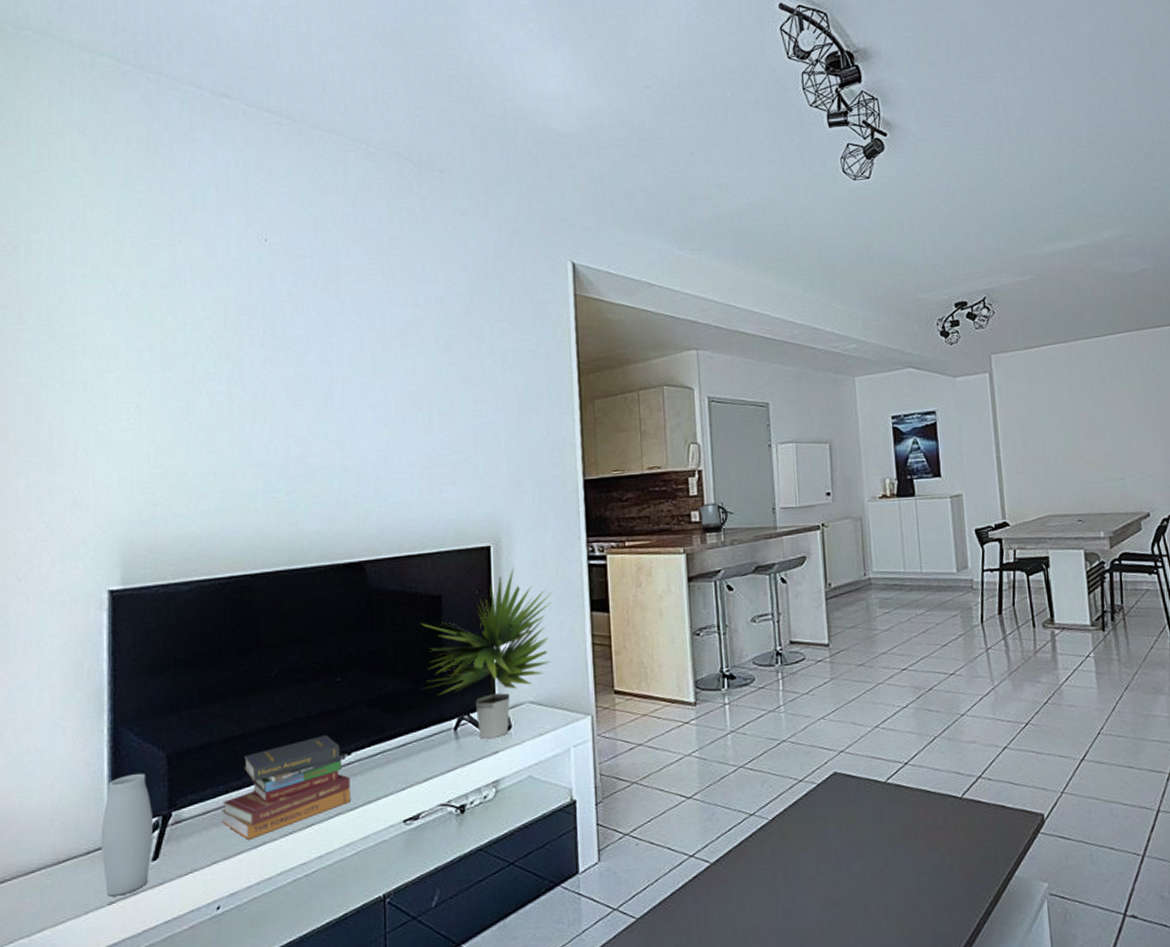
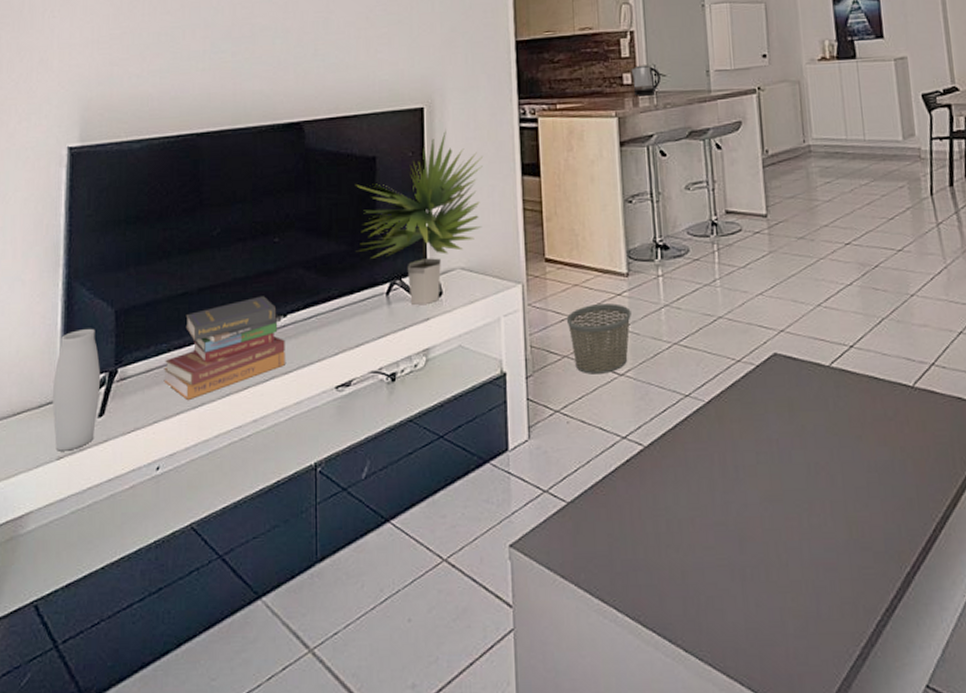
basket: none [635,731,699,799] -> present [566,303,631,374]

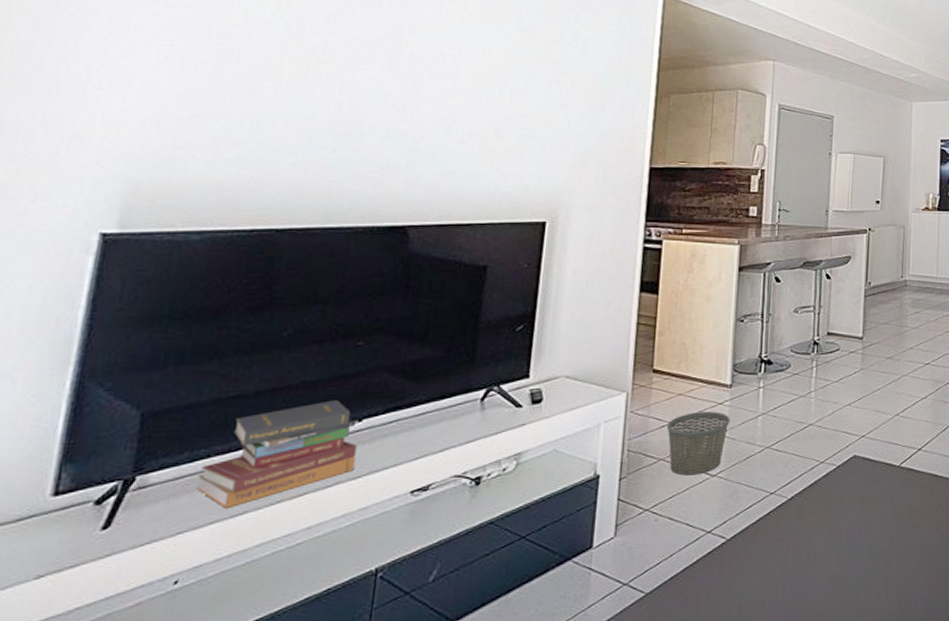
vase: present [52,328,101,451] -> none [35,432,113,570]
plant: present [356,130,483,306] -> none [454,245,602,412]
kettle: present [632,65,662,97] -> none [757,200,785,228]

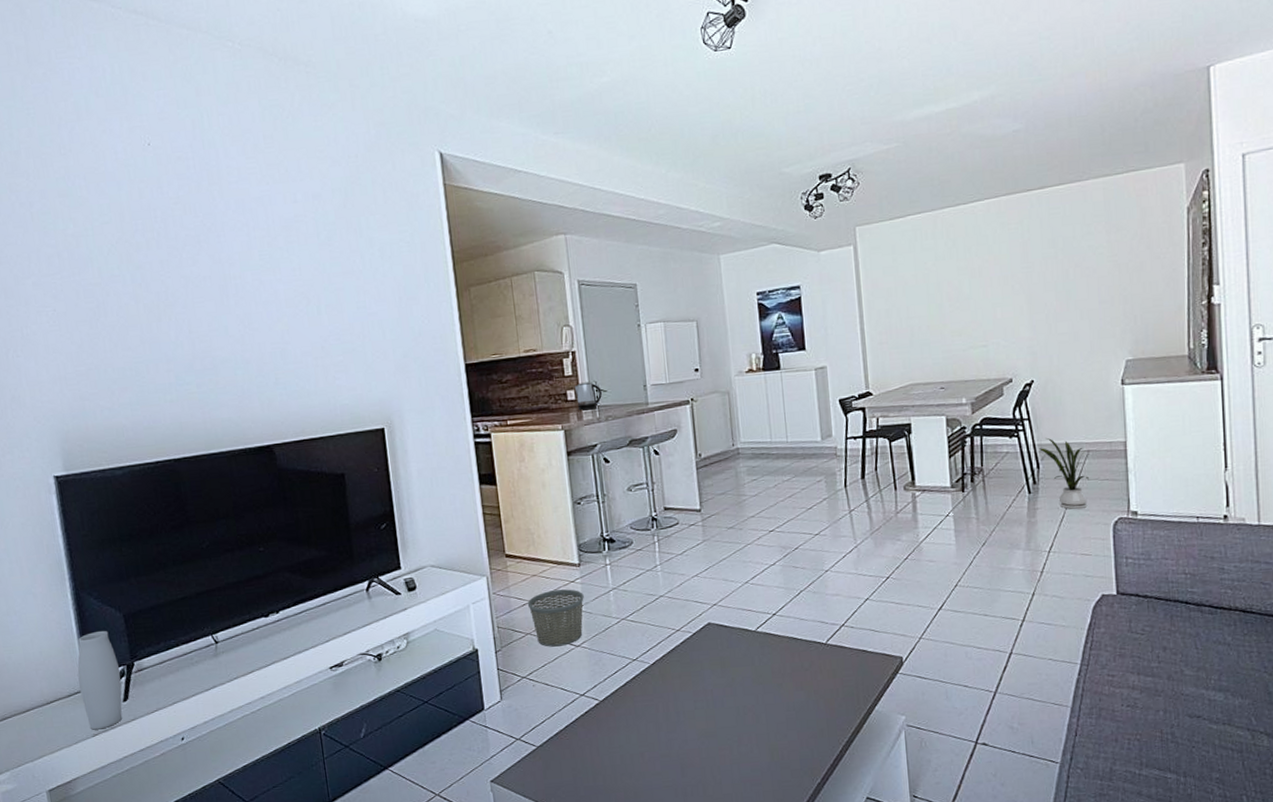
vase: none [35,432,113,570] -> present [77,630,123,730]
books: present [196,400,357,508] -> none [175,597,283,684]
kettle: none [757,200,785,228] -> present [575,382,603,411]

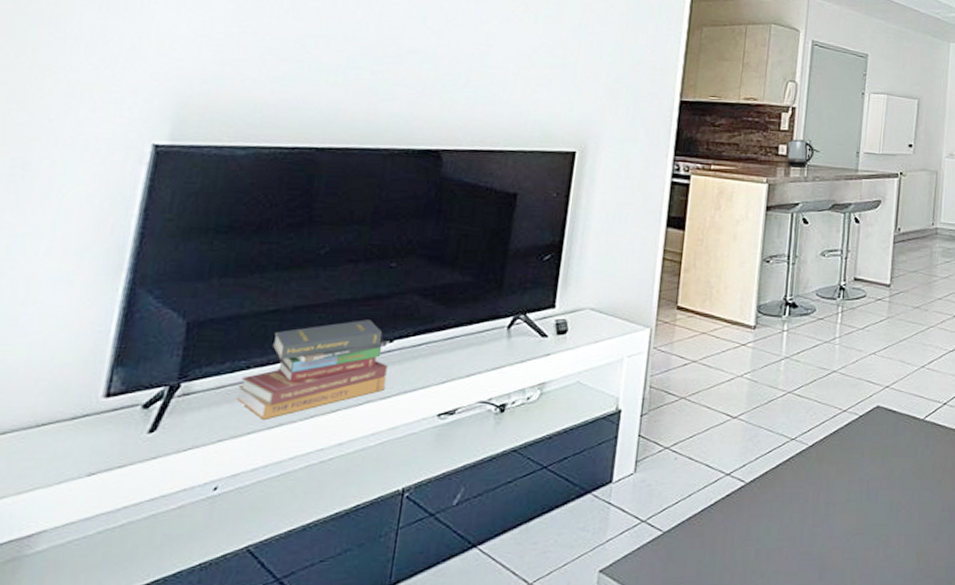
vase: present [77,630,123,730] -> none [87,338,160,467]
books: none [175,597,283,684] -> present [236,319,388,419]
basket: present [527,589,584,647] -> none [689,352,753,416]

